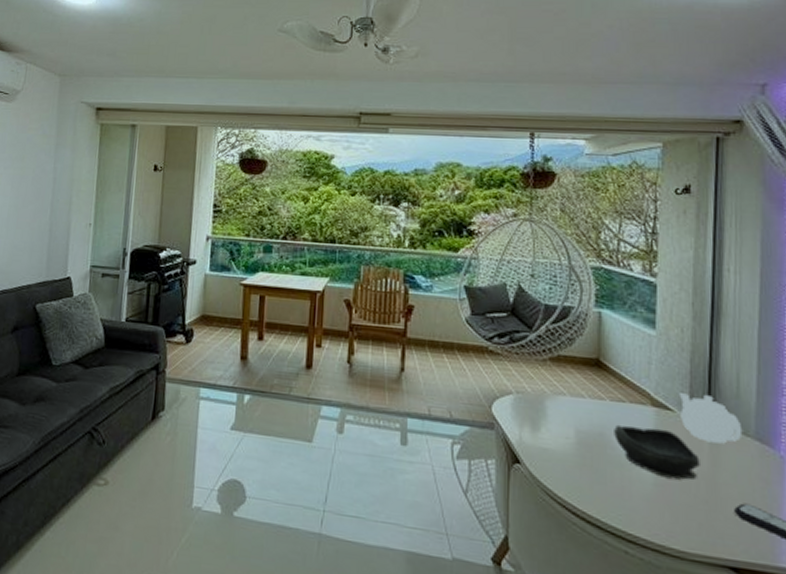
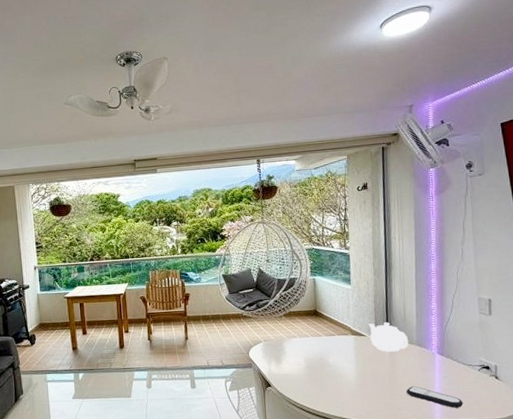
bowl: present [614,424,700,480] -> none [329,348,384,379]

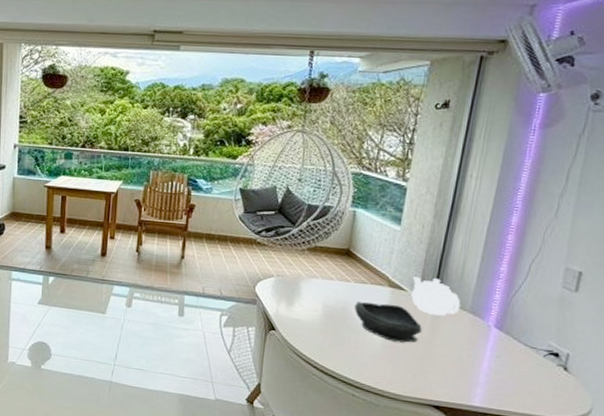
bowl: none [329,348,384,379] -> present [354,301,422,343]
remote control: present [406,386,464,408] -> none [443,360,514,396]

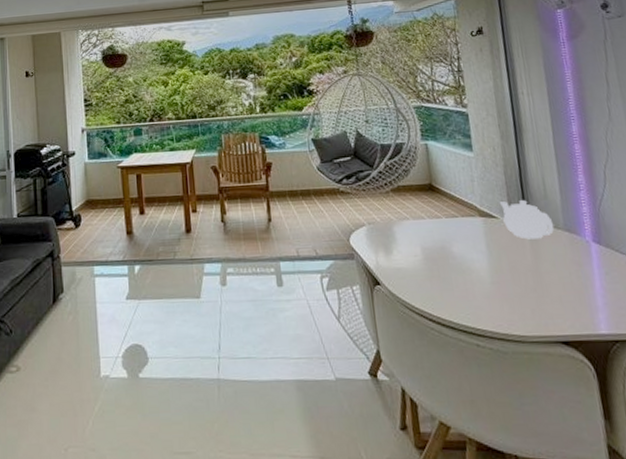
bowl: present [354,301,422,343] -> none [452,234,525,276]

